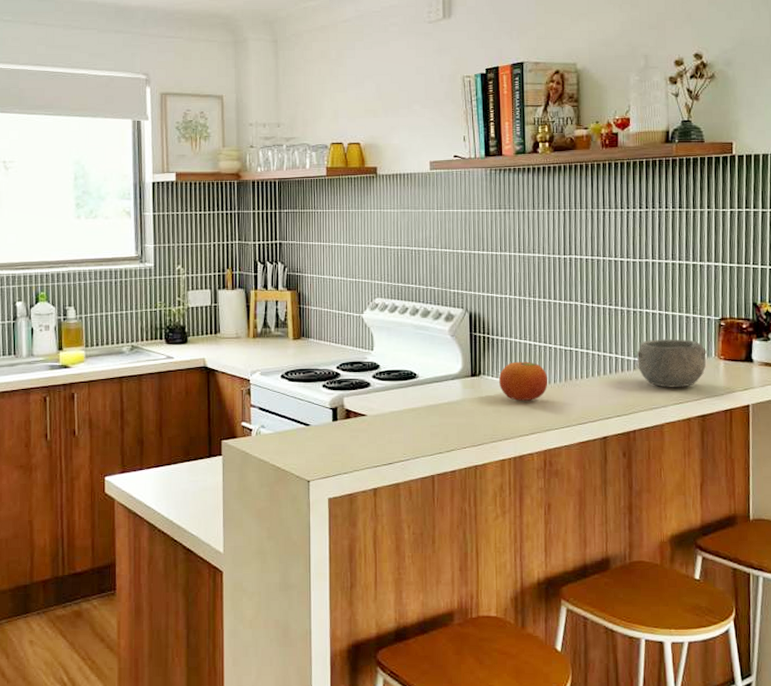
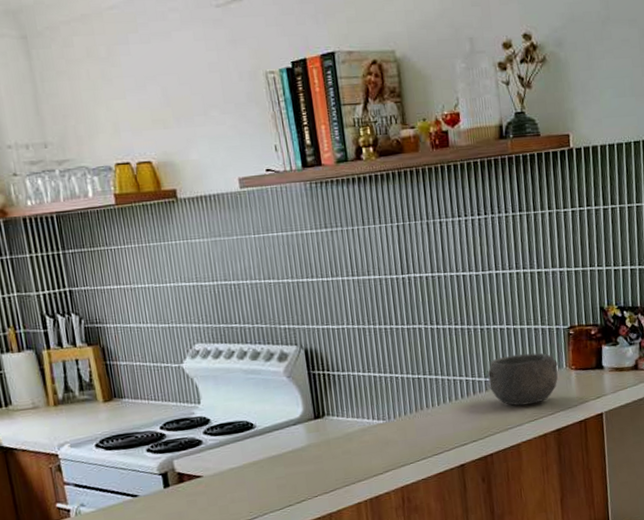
fruit: present [498,361,548,401] -> none [344,395,399,439]

